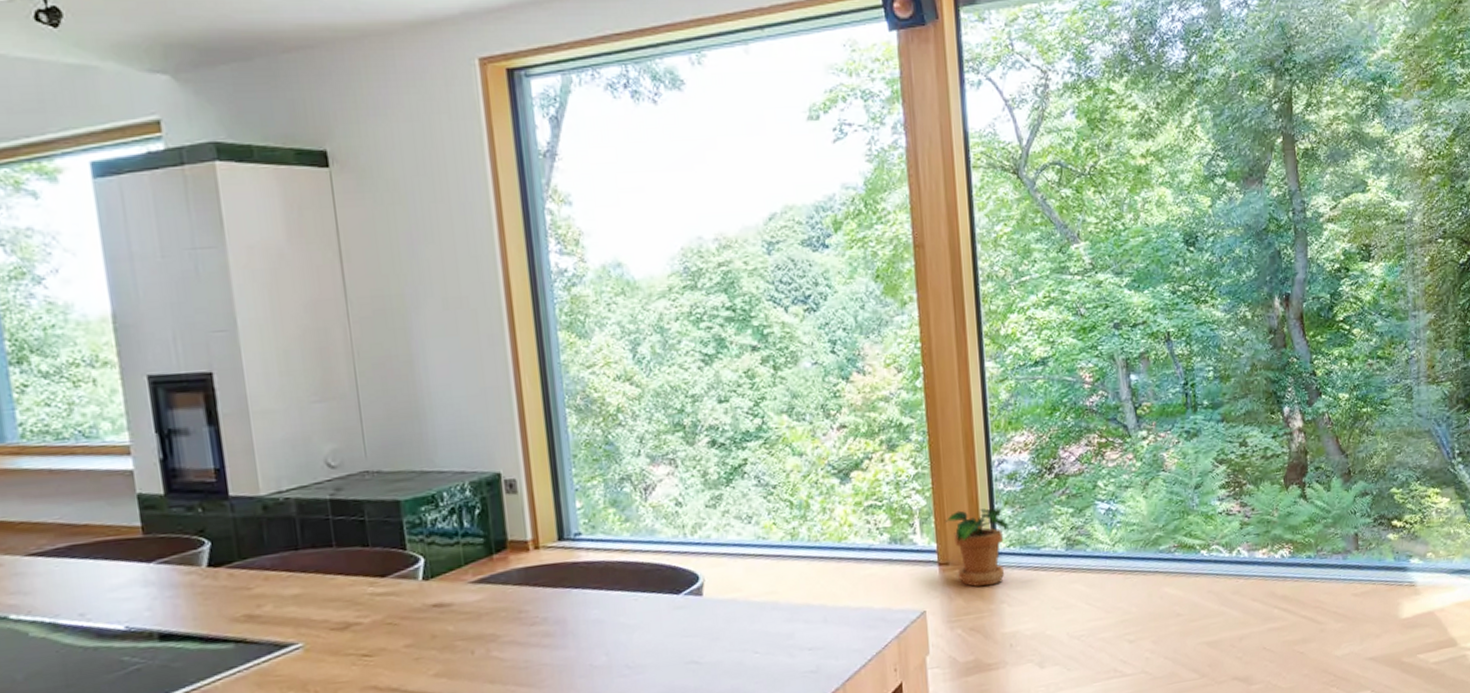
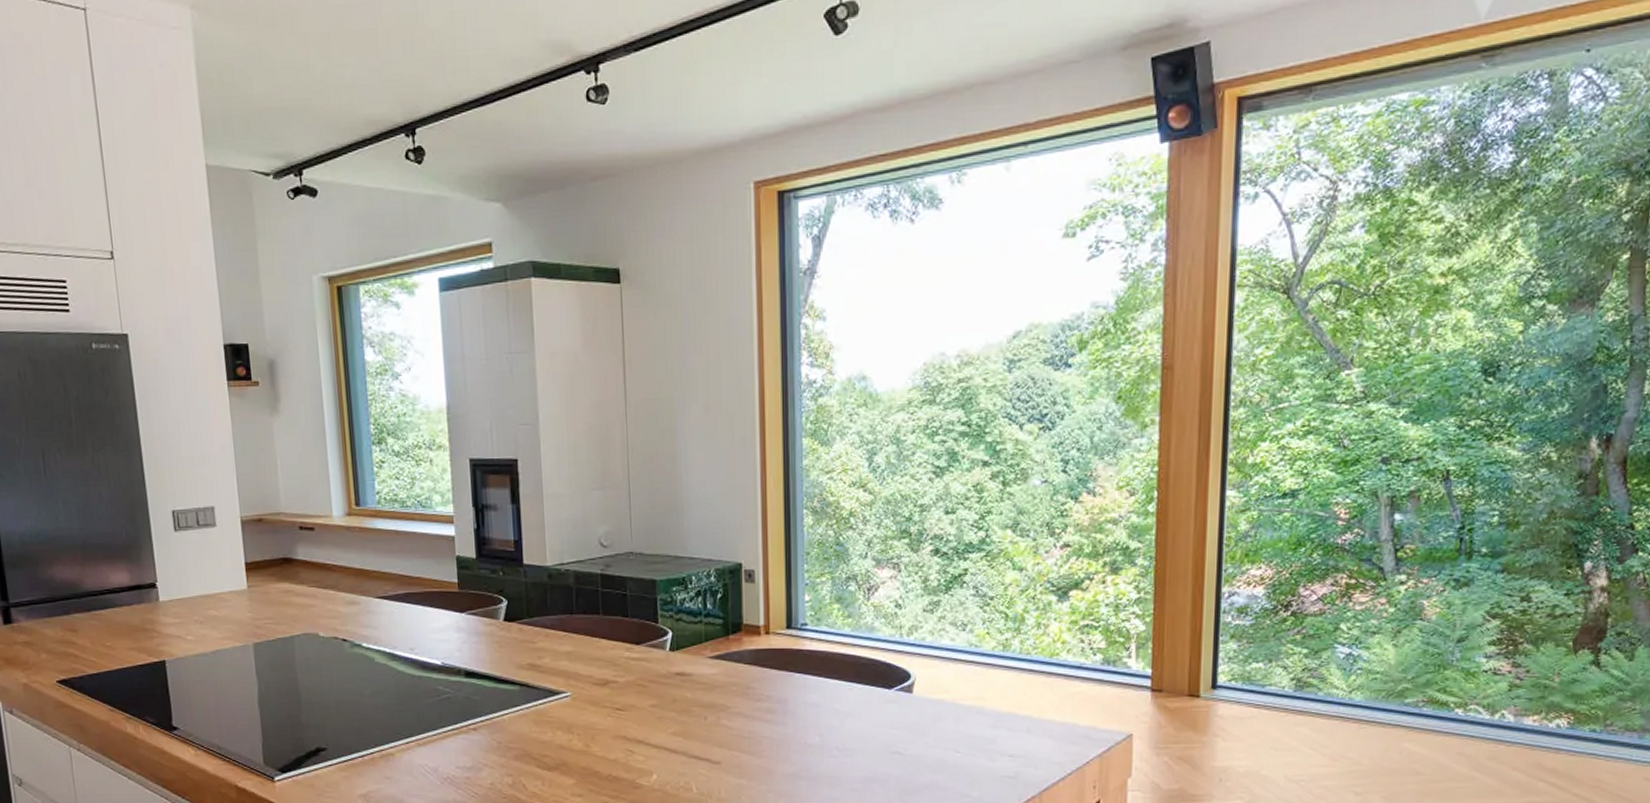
potted plant: present [944,508,1009,587] -> none [1163,639,1232,718]

